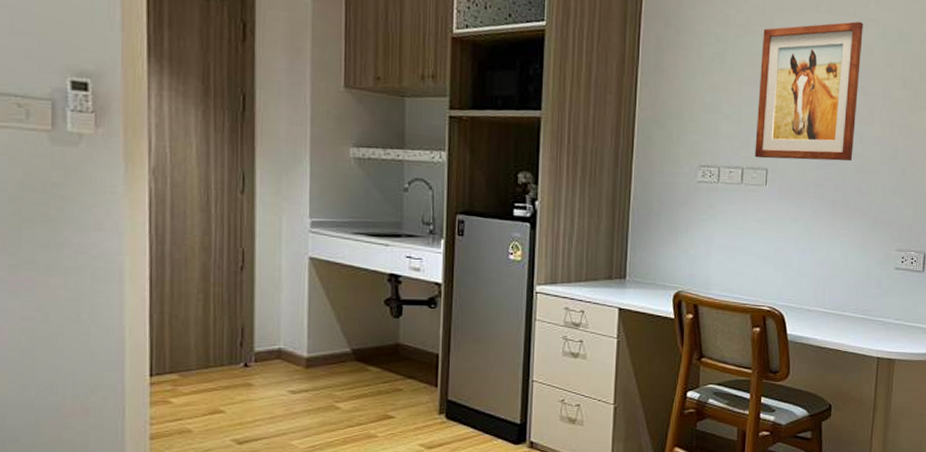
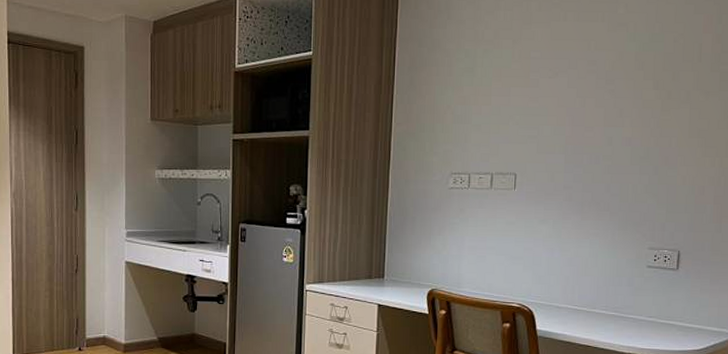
wall art: present [754,21,863,161] -> none [503,26,612,164]

